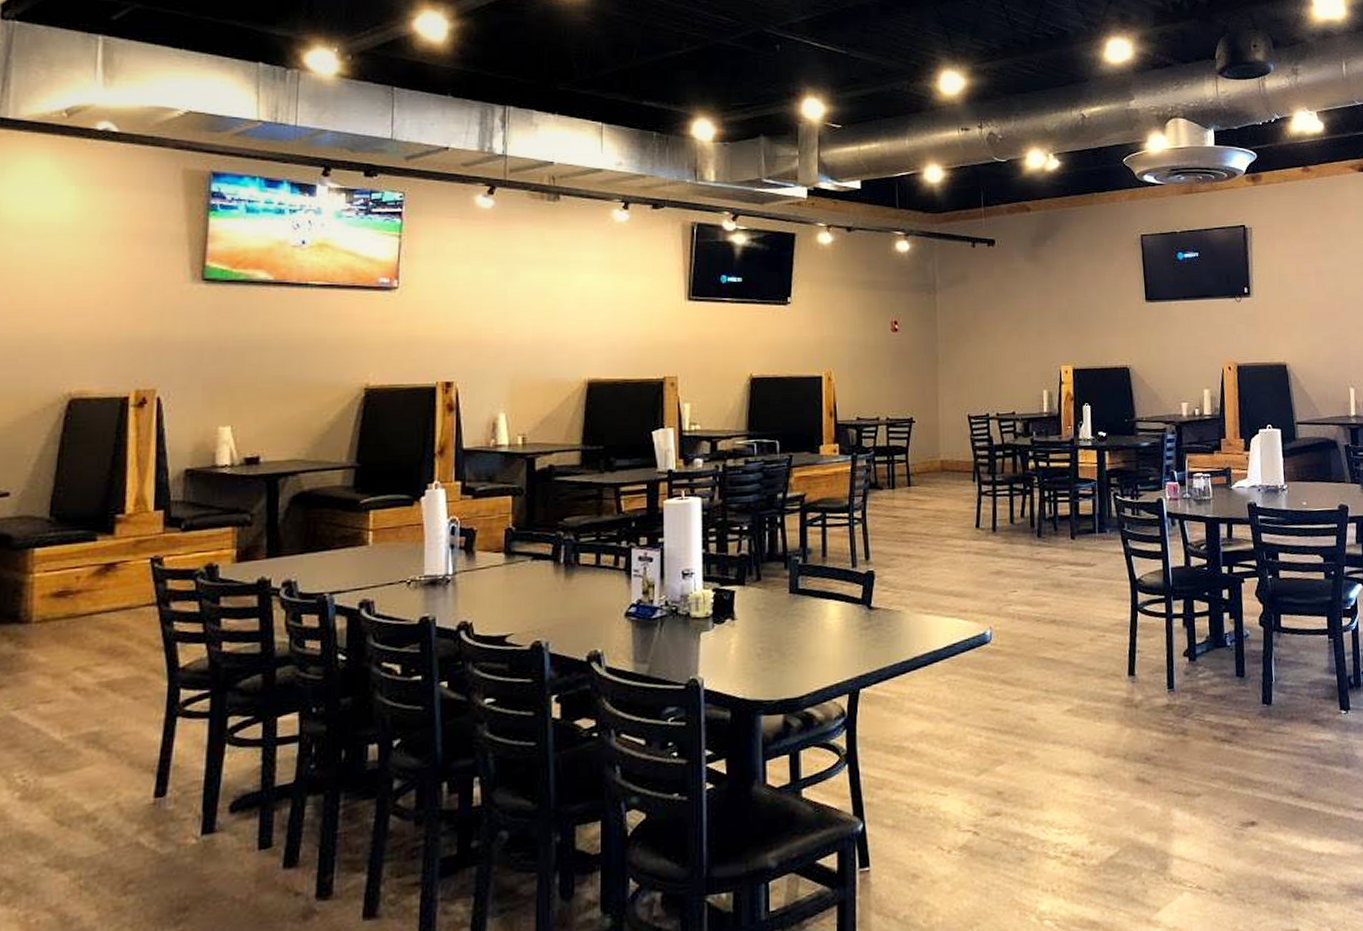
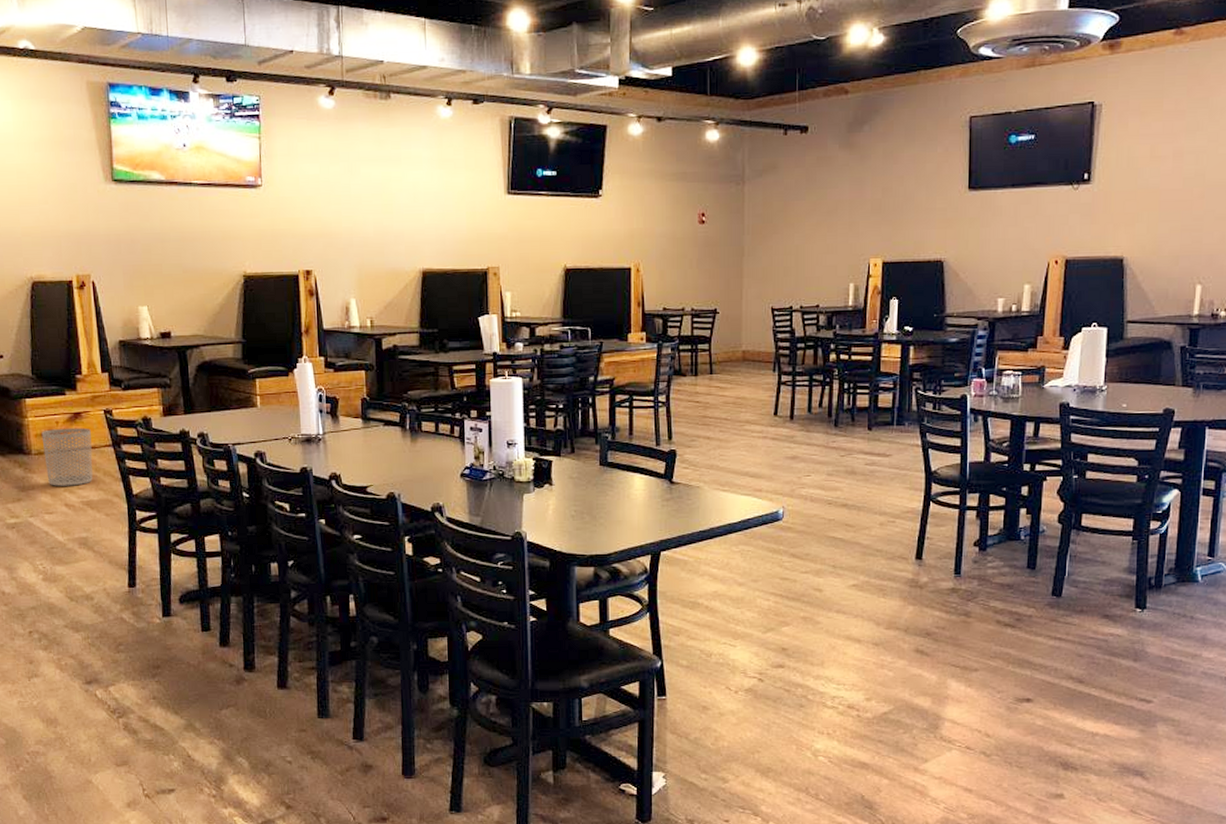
waste bin: none [50,582,127,664] -> present [41,427,93,486]

